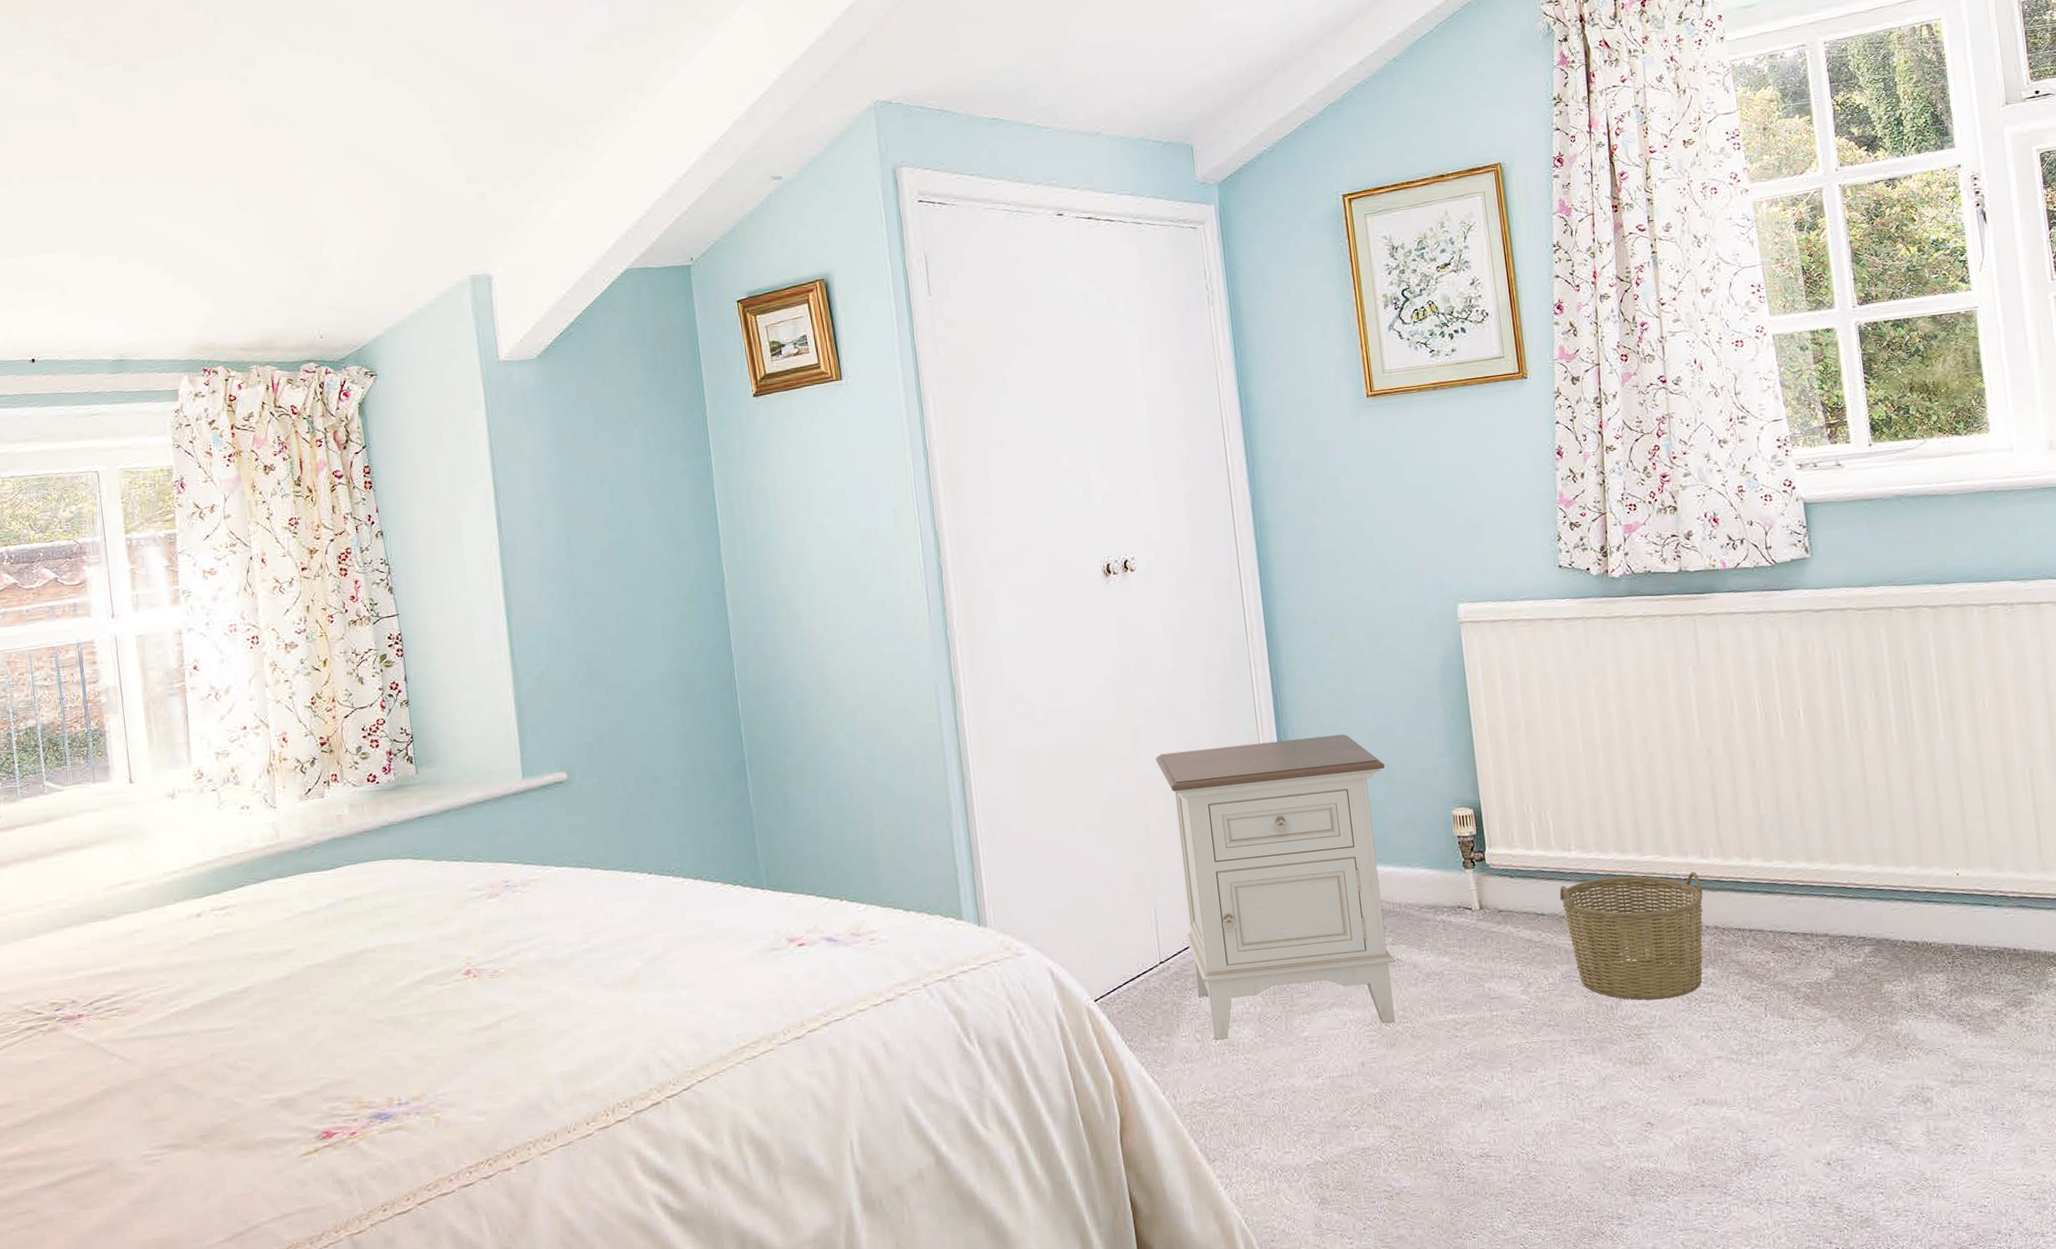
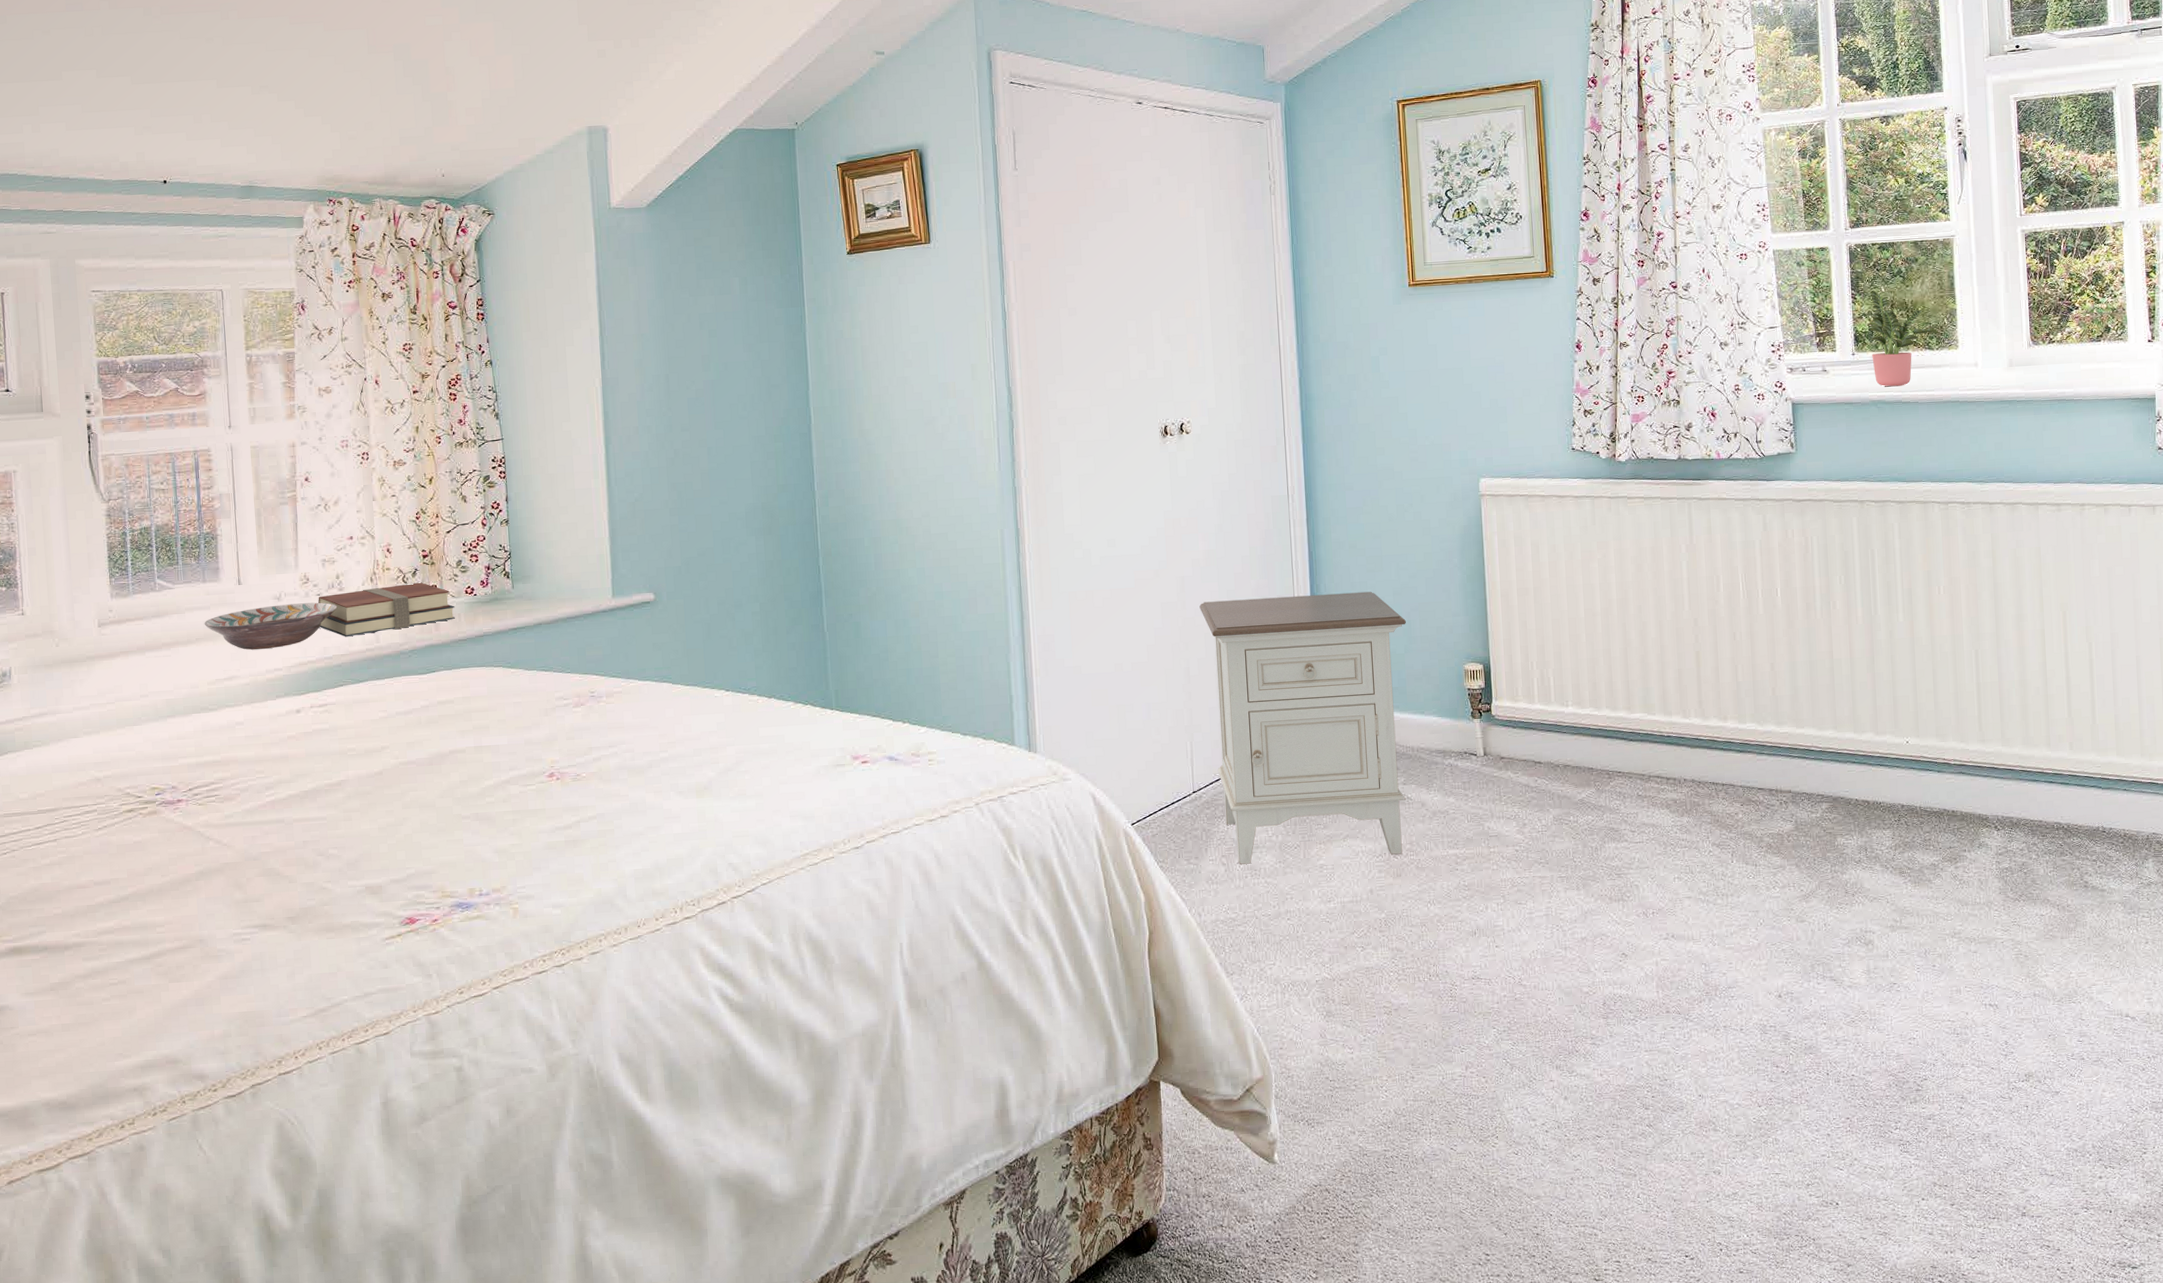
decorative bowl: none [96,798,234,852] -> present [204,602,338,650]
books: none [213,771,359,834] -> present [318,582,456,637]
basket: present [1559,872,1704,1000] -> none [1555,730,1683,844]
potted plant: none [1885,371,1967,479] -> present [1868,289,1940,387]

